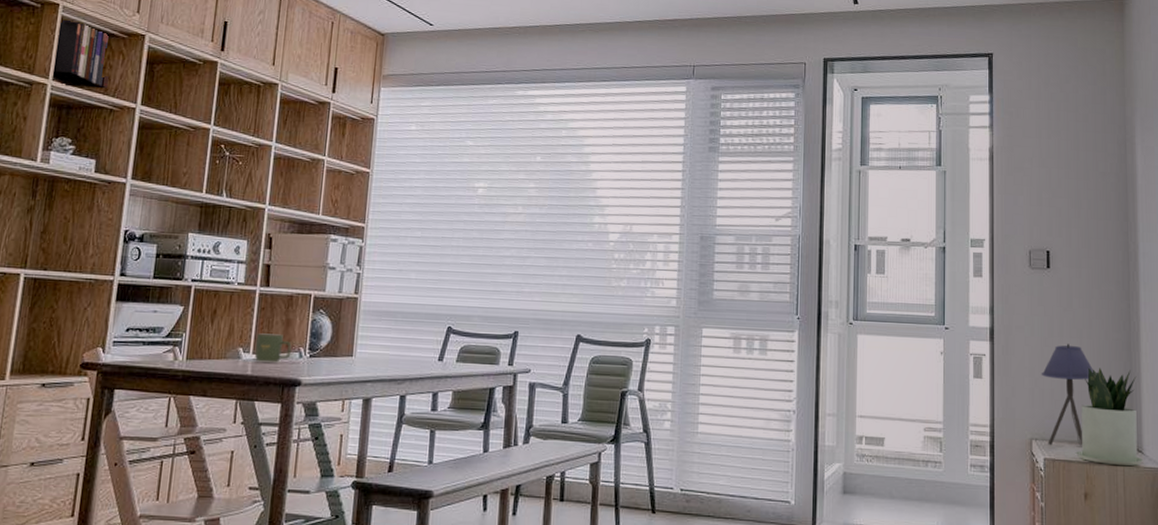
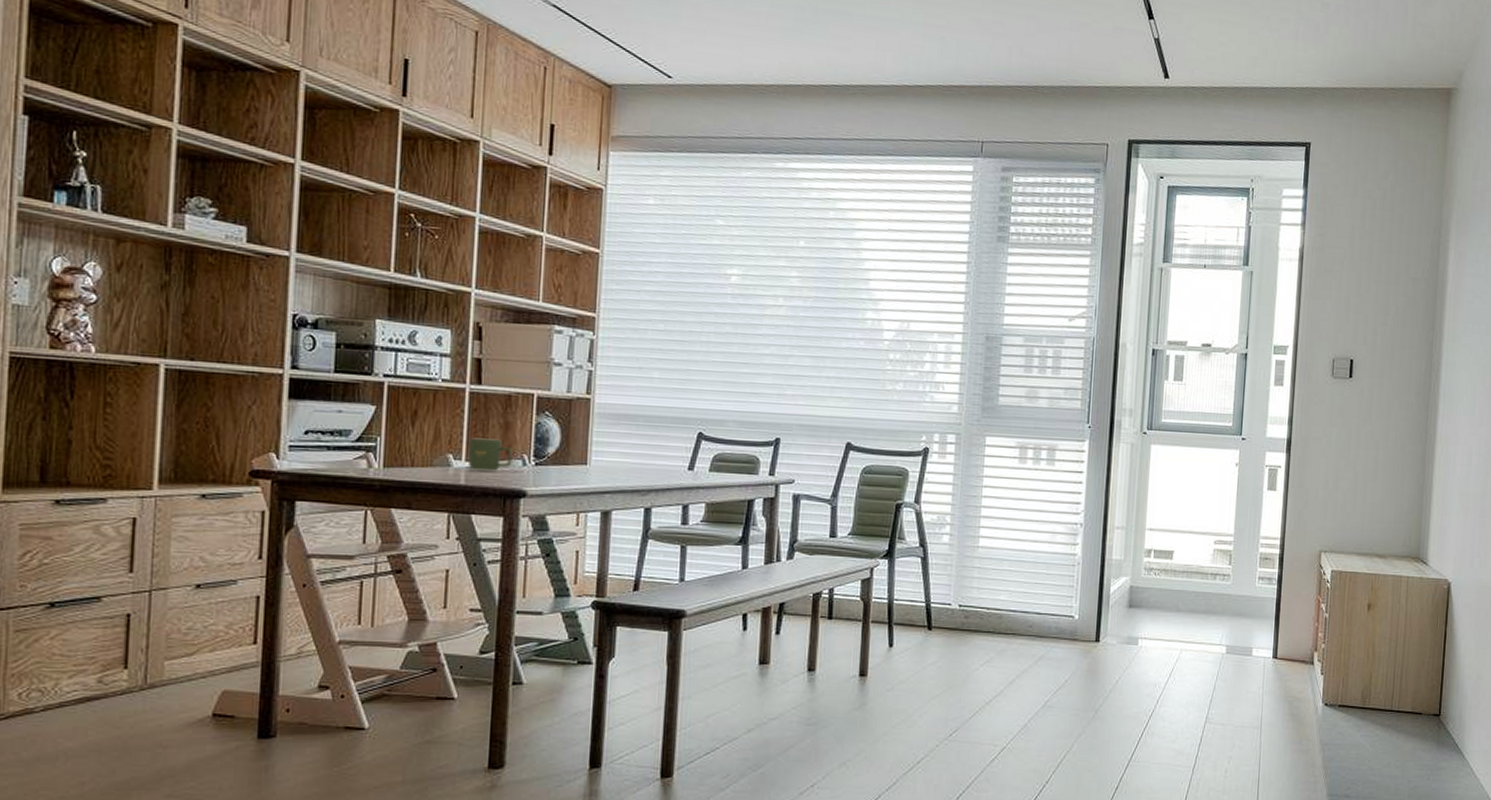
books: present [52,20,110,89] -> none [177,46,257,138]
table lamp: present [1041,343,1094,446] -> none [1335,455,1388,558]
planter: present [1075,367,1144,467] -> none [1362,480,1428,578]

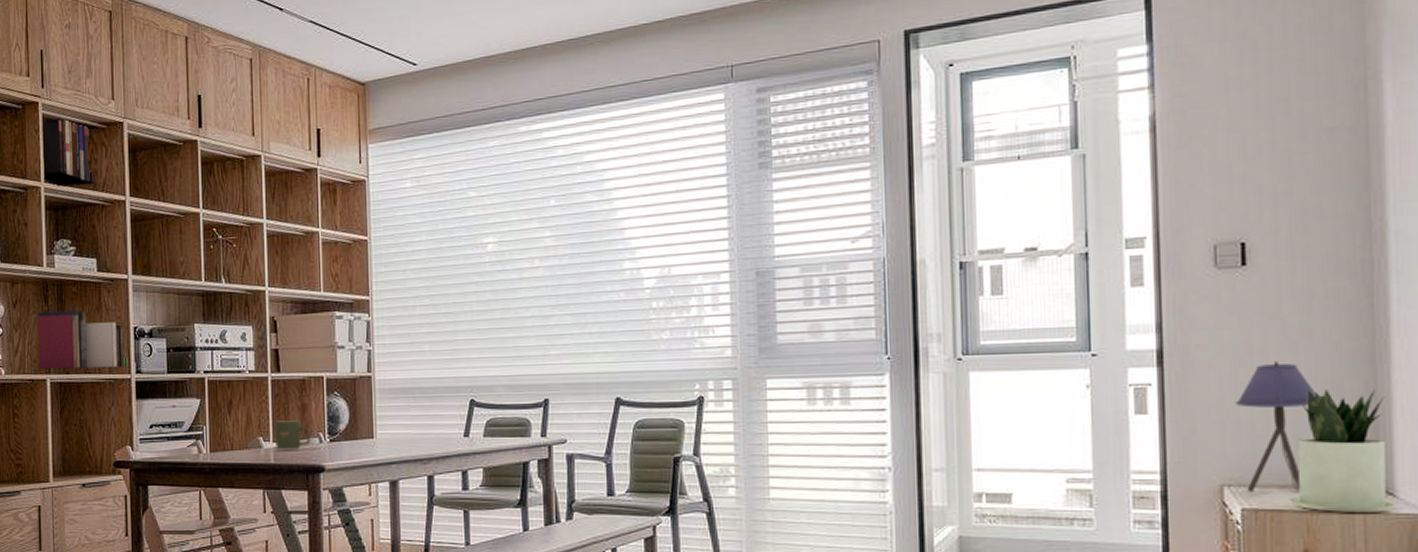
books: none [150,281,226,357] -> present [38,310,87,370]
books: none [177,46,257,138] -> present [43,118,97,187]
books: none [220,300,282,361] -> present [85,321,129,369]
table lamp: none [1335,455,1388,558] -> present [1235,361,1317,493]
planter: none [1362,480,1428,578] -> present [1288,388,1397,514]

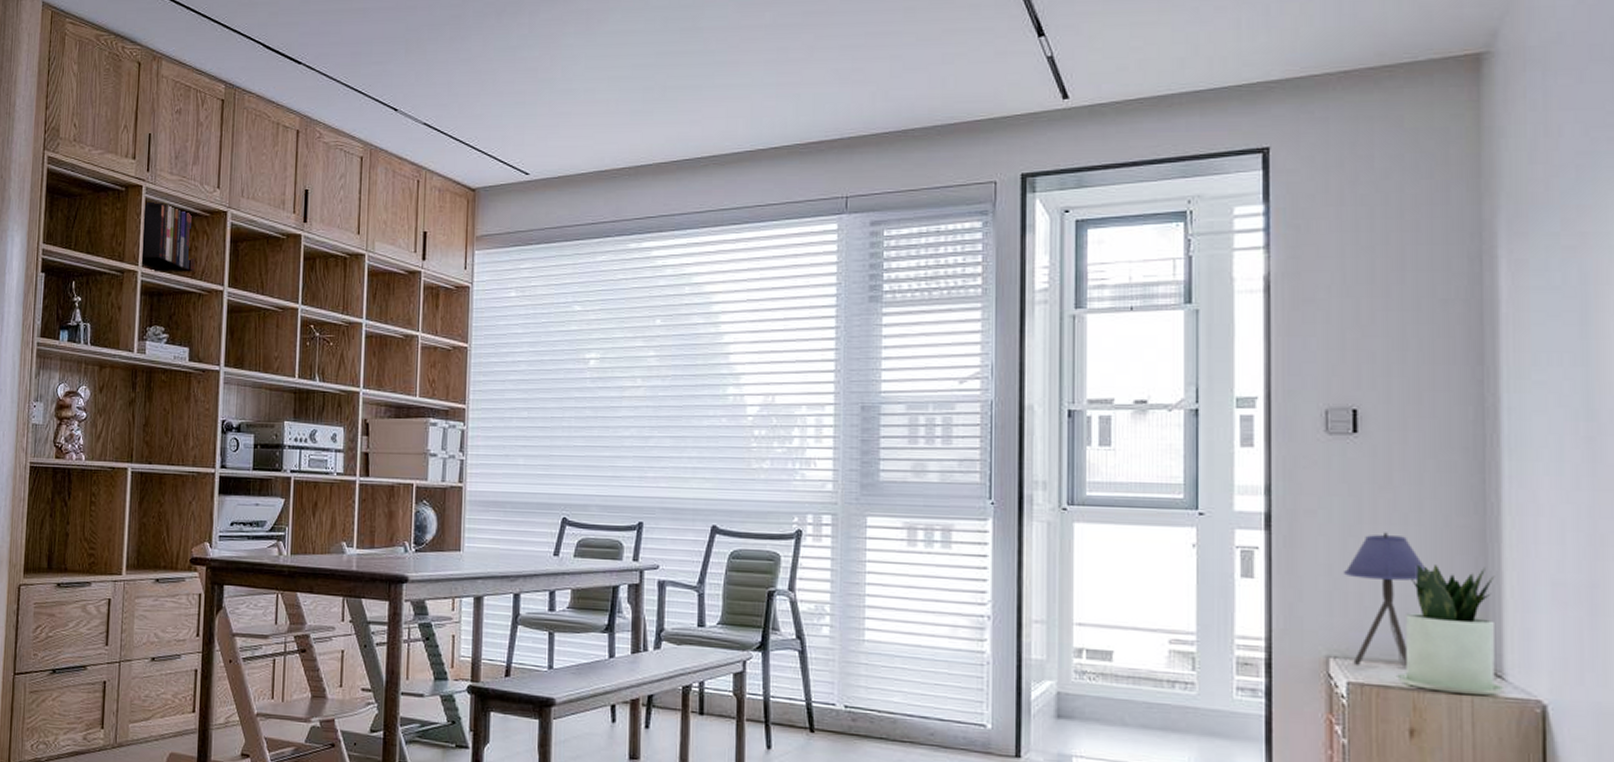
books: present [38,310,87,370] -> none [121,398,174,460]
books: present [85,321,129,369] -> none [170,412,214,461]
mug: present [274,420,311,451] -> none [358,526,396,559]

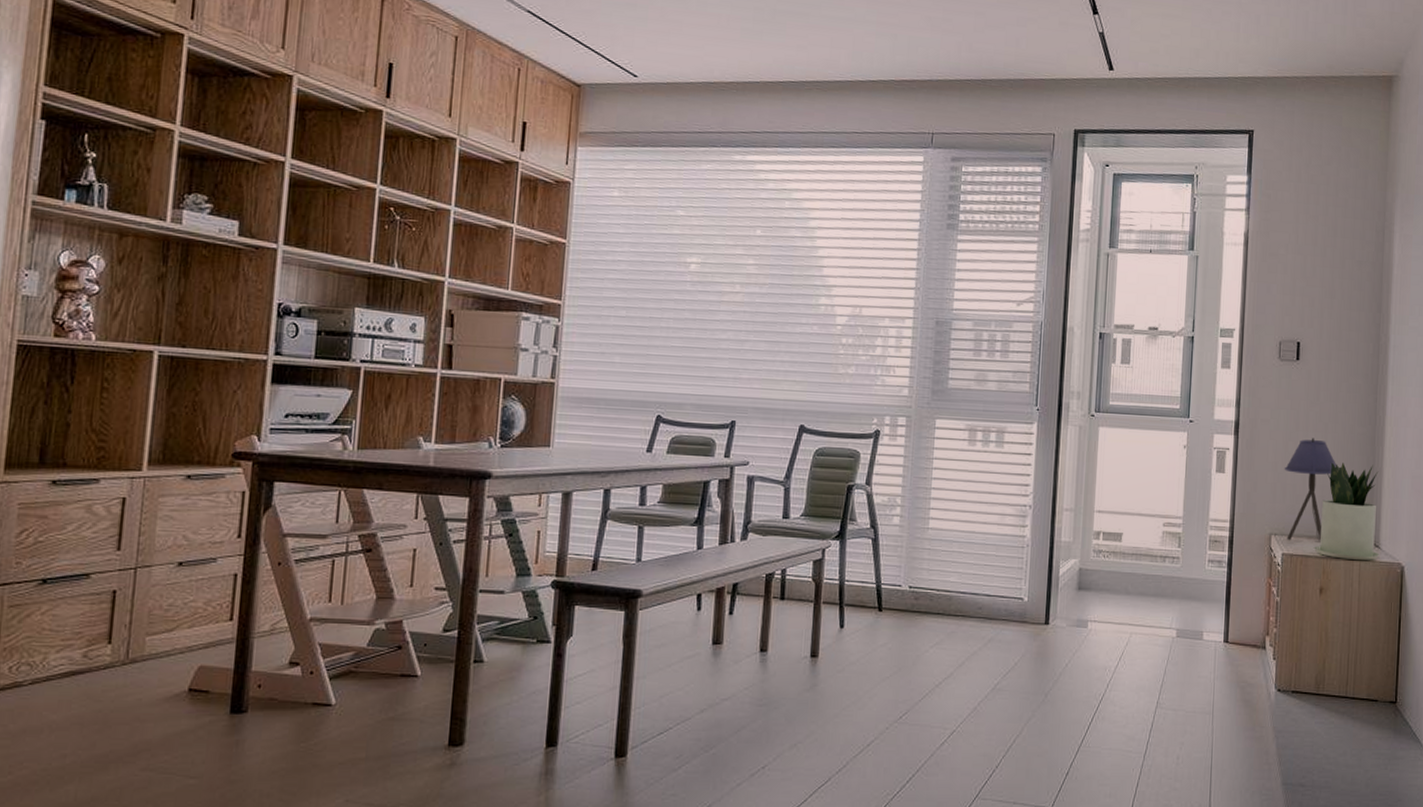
books: present [141,202,196,272] -> none [179,54,252,138]

